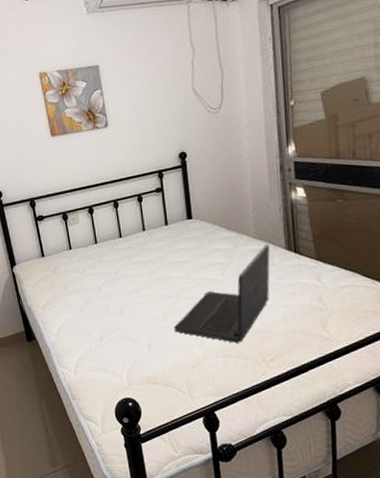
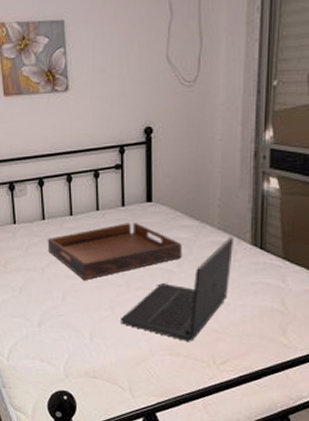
serving tray: none [101,239,224,295] -> present [47,223,182,280]

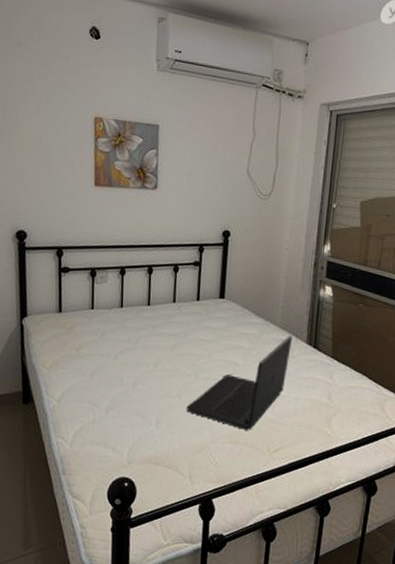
serving tray: present [47,223,182,280] -> none [123,316,248,368]

